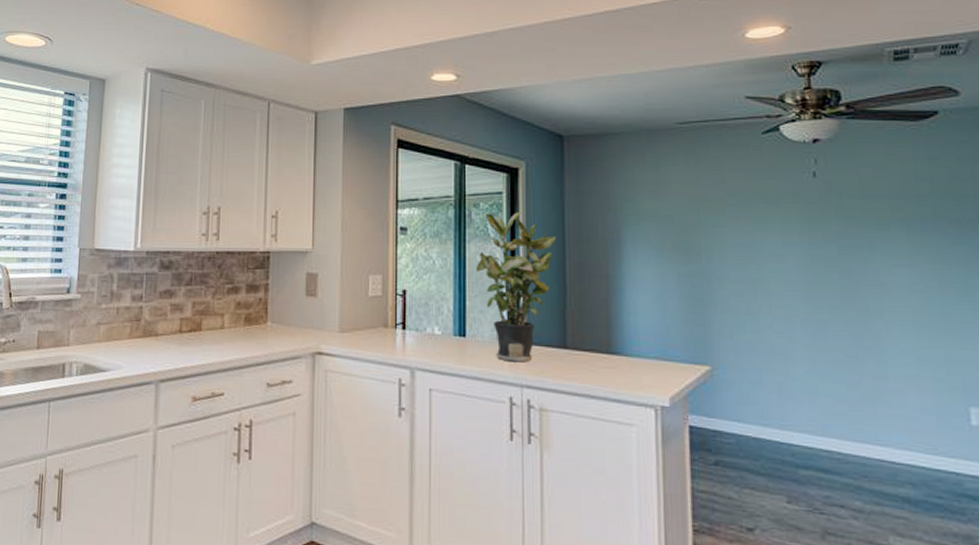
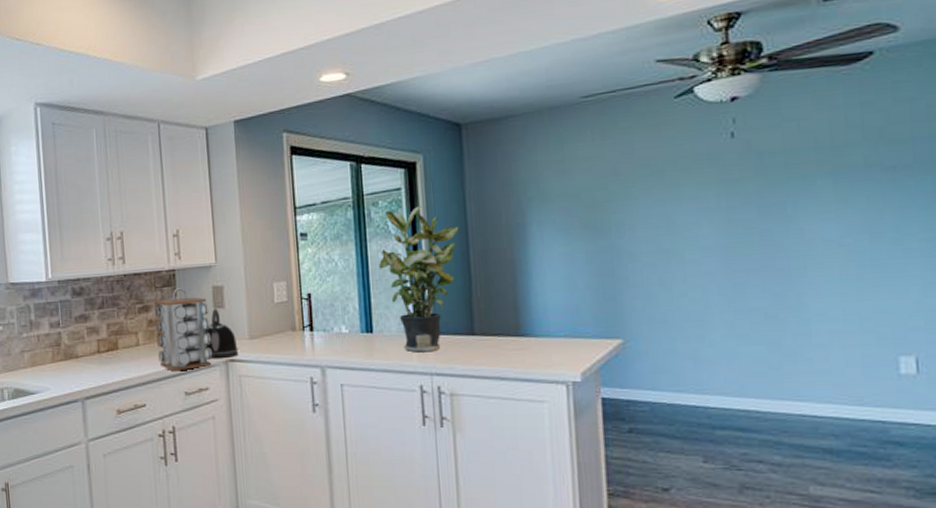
spice rack: none [242,271,301,360] -> present [154,288,213,371]
kettle: none [293,295,327,350] -> present [204,308,239,358]

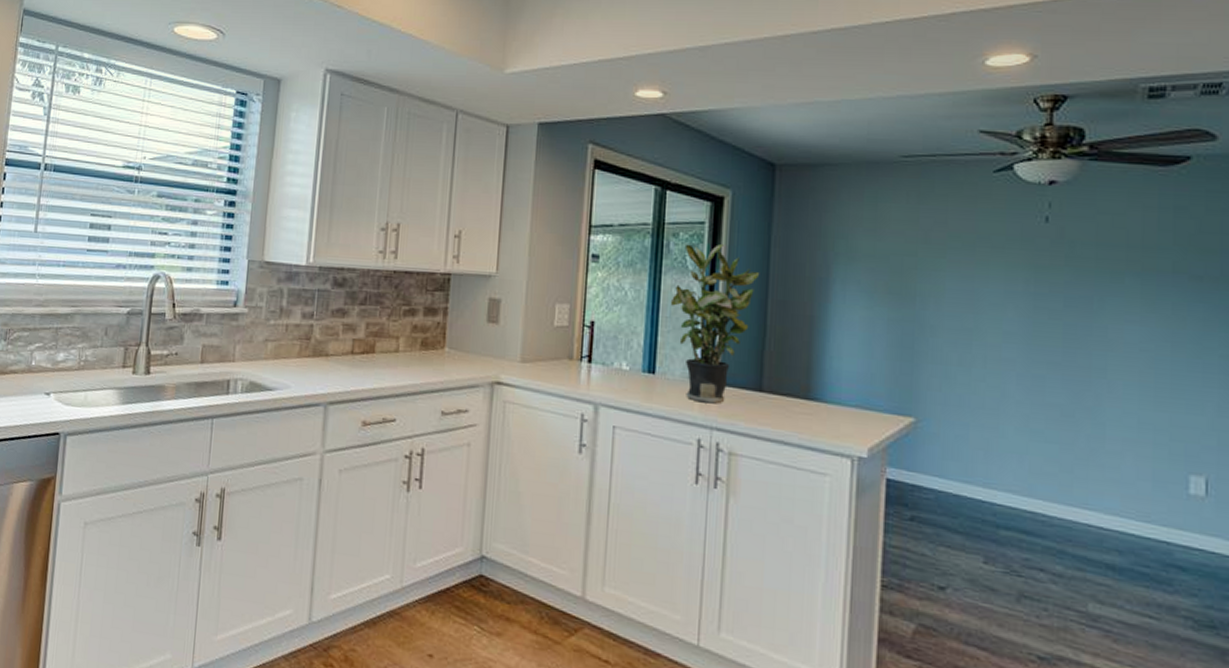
spice rack: present [154,288,213,371] -> none [418,294,482,388]
kettle: present [204,308,239,358] -> none [472,322,507,380]

